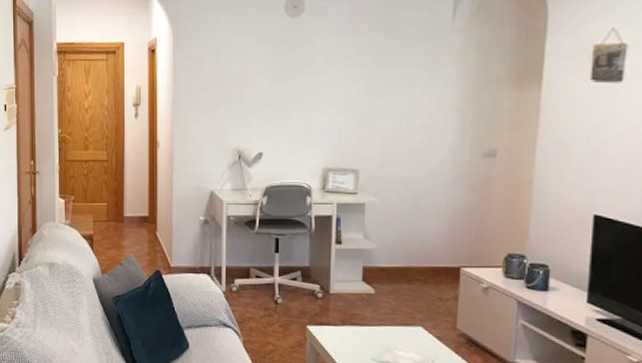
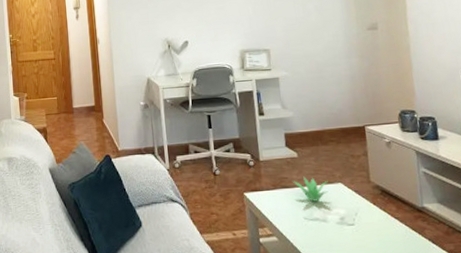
succulent plant: none [365,315,406,343] -> present [293,176,328,202]

